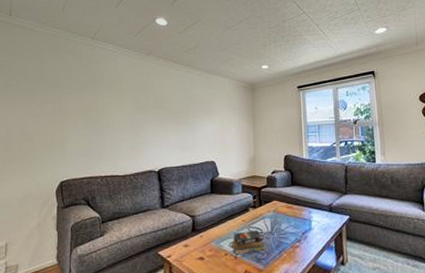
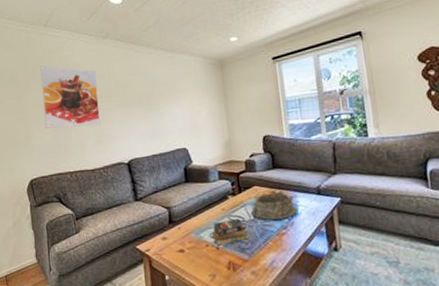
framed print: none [81,74,136,134] -> present [40,66,101,129]
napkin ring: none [268,205,311,234] -> present [250,190,297,221]

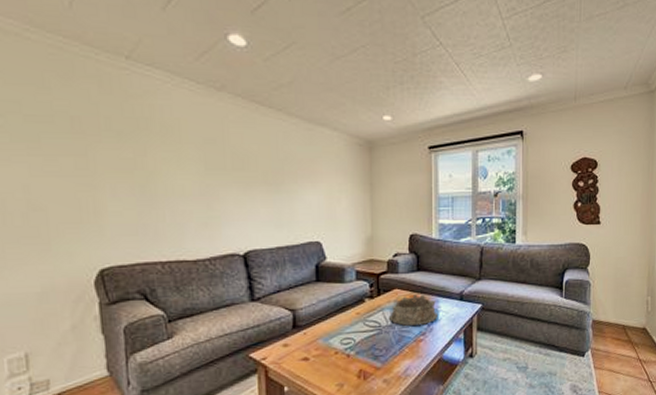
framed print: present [40,66,101,129] -> none [118,115,208,205]
books: present [212,218,249,245] -> none [343,323,384,352]

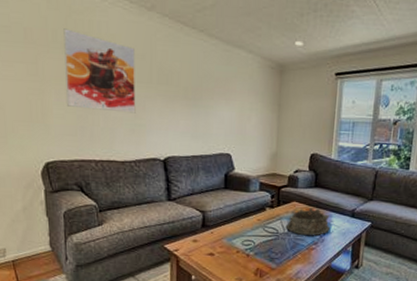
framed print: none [118,115,208,205] -> present [63,28,136,113]

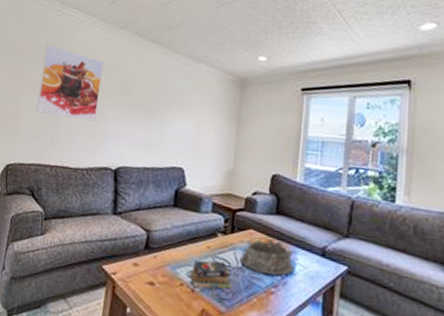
books: none [244,230,280,252] -> present [190,260,232,289]

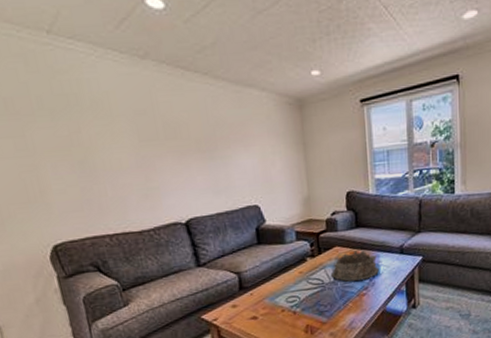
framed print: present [35,44,104,121] -> none [48,92,146,180]
books: present [190,260,232,289] -> none [289,281,328,309]

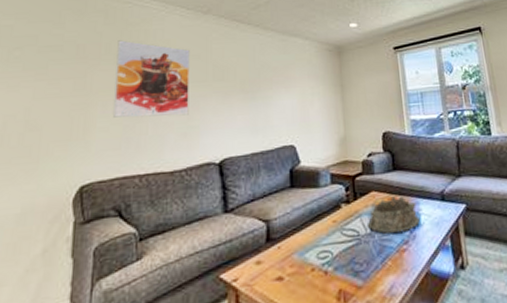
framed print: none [48,92,146,180] -> present [112,40,190,118]

